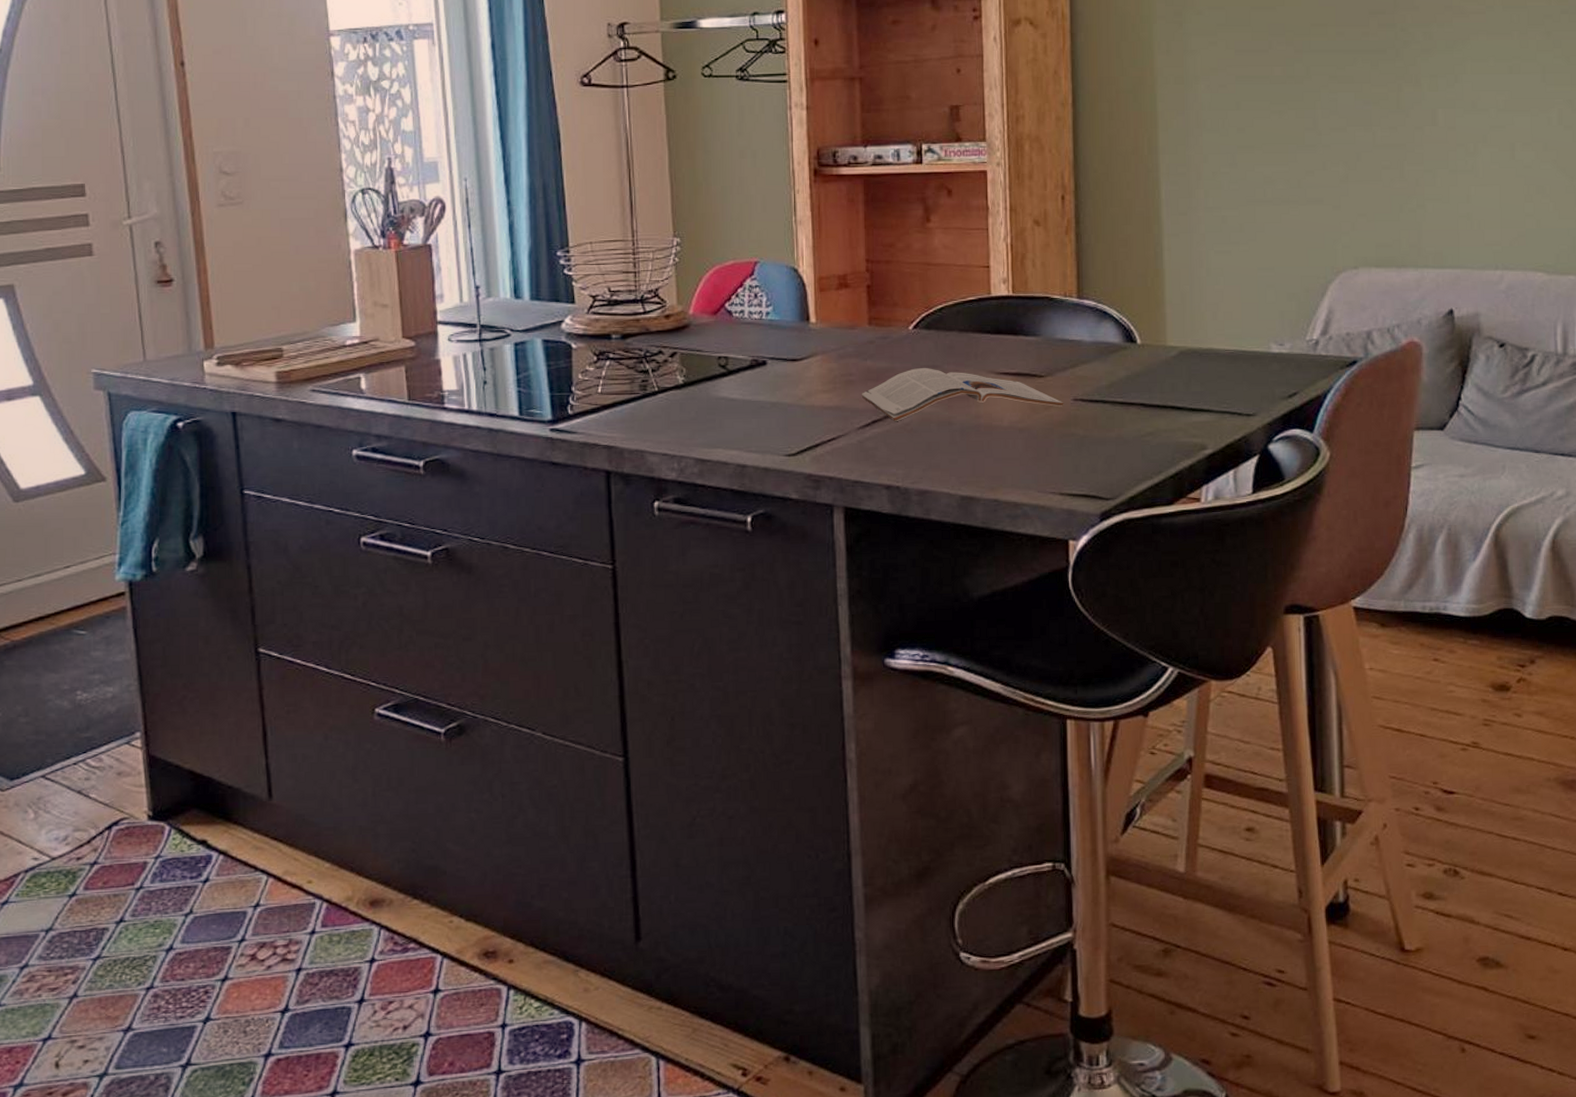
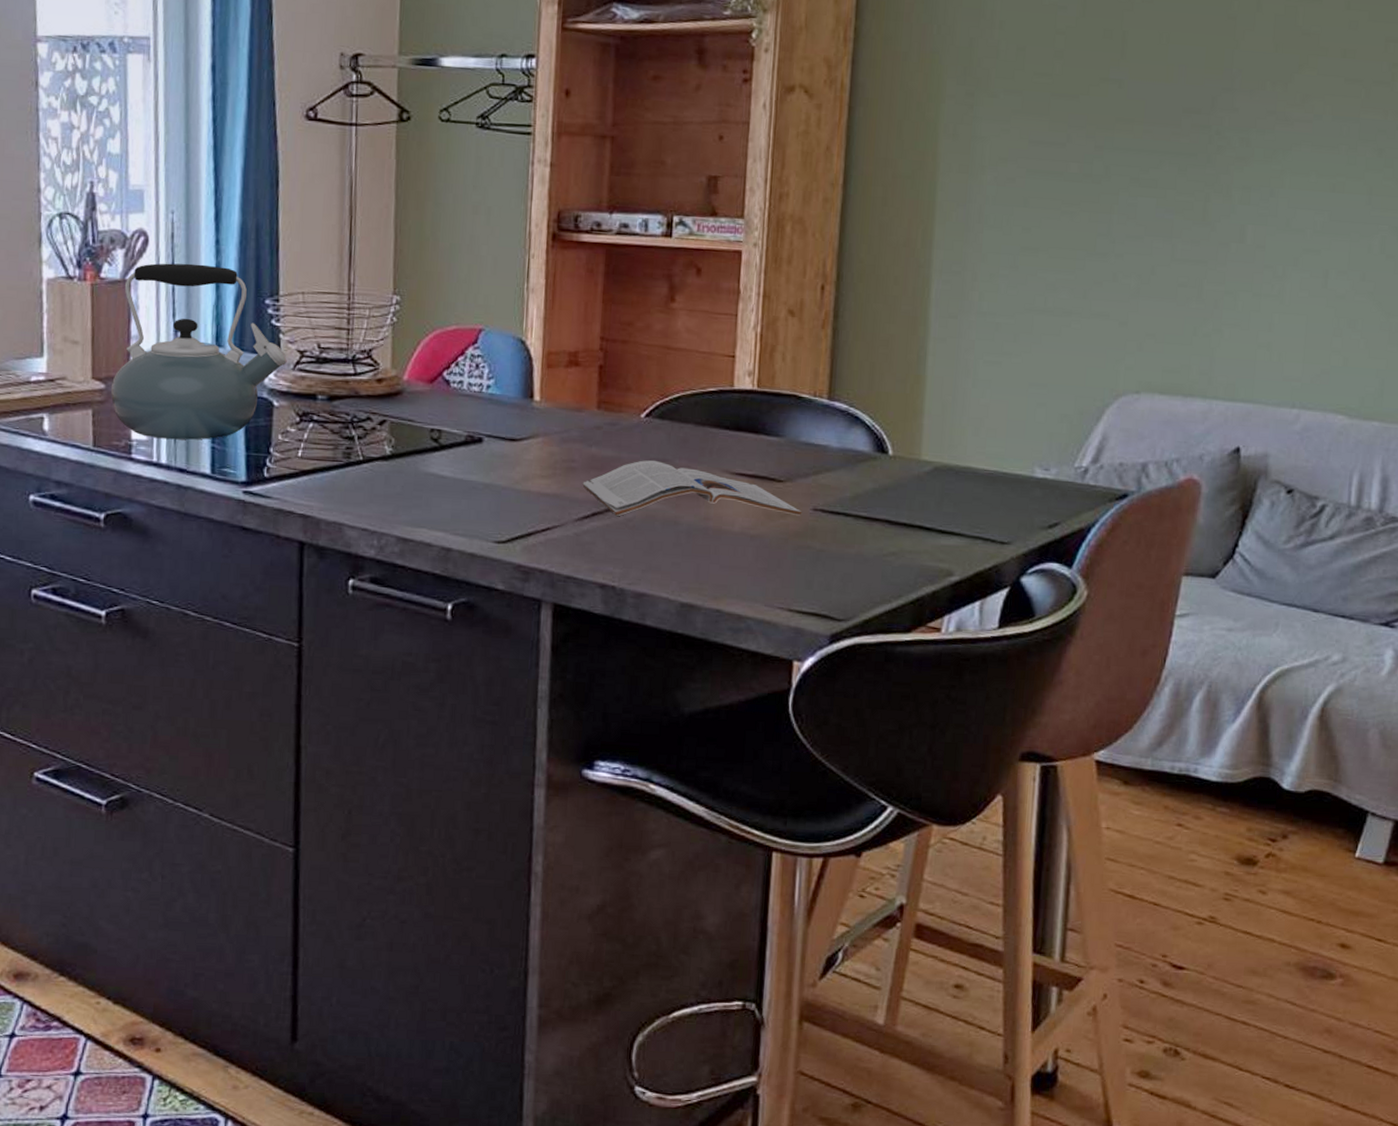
kettle: none [421,225,581,387] -> present [111,263,287,440]

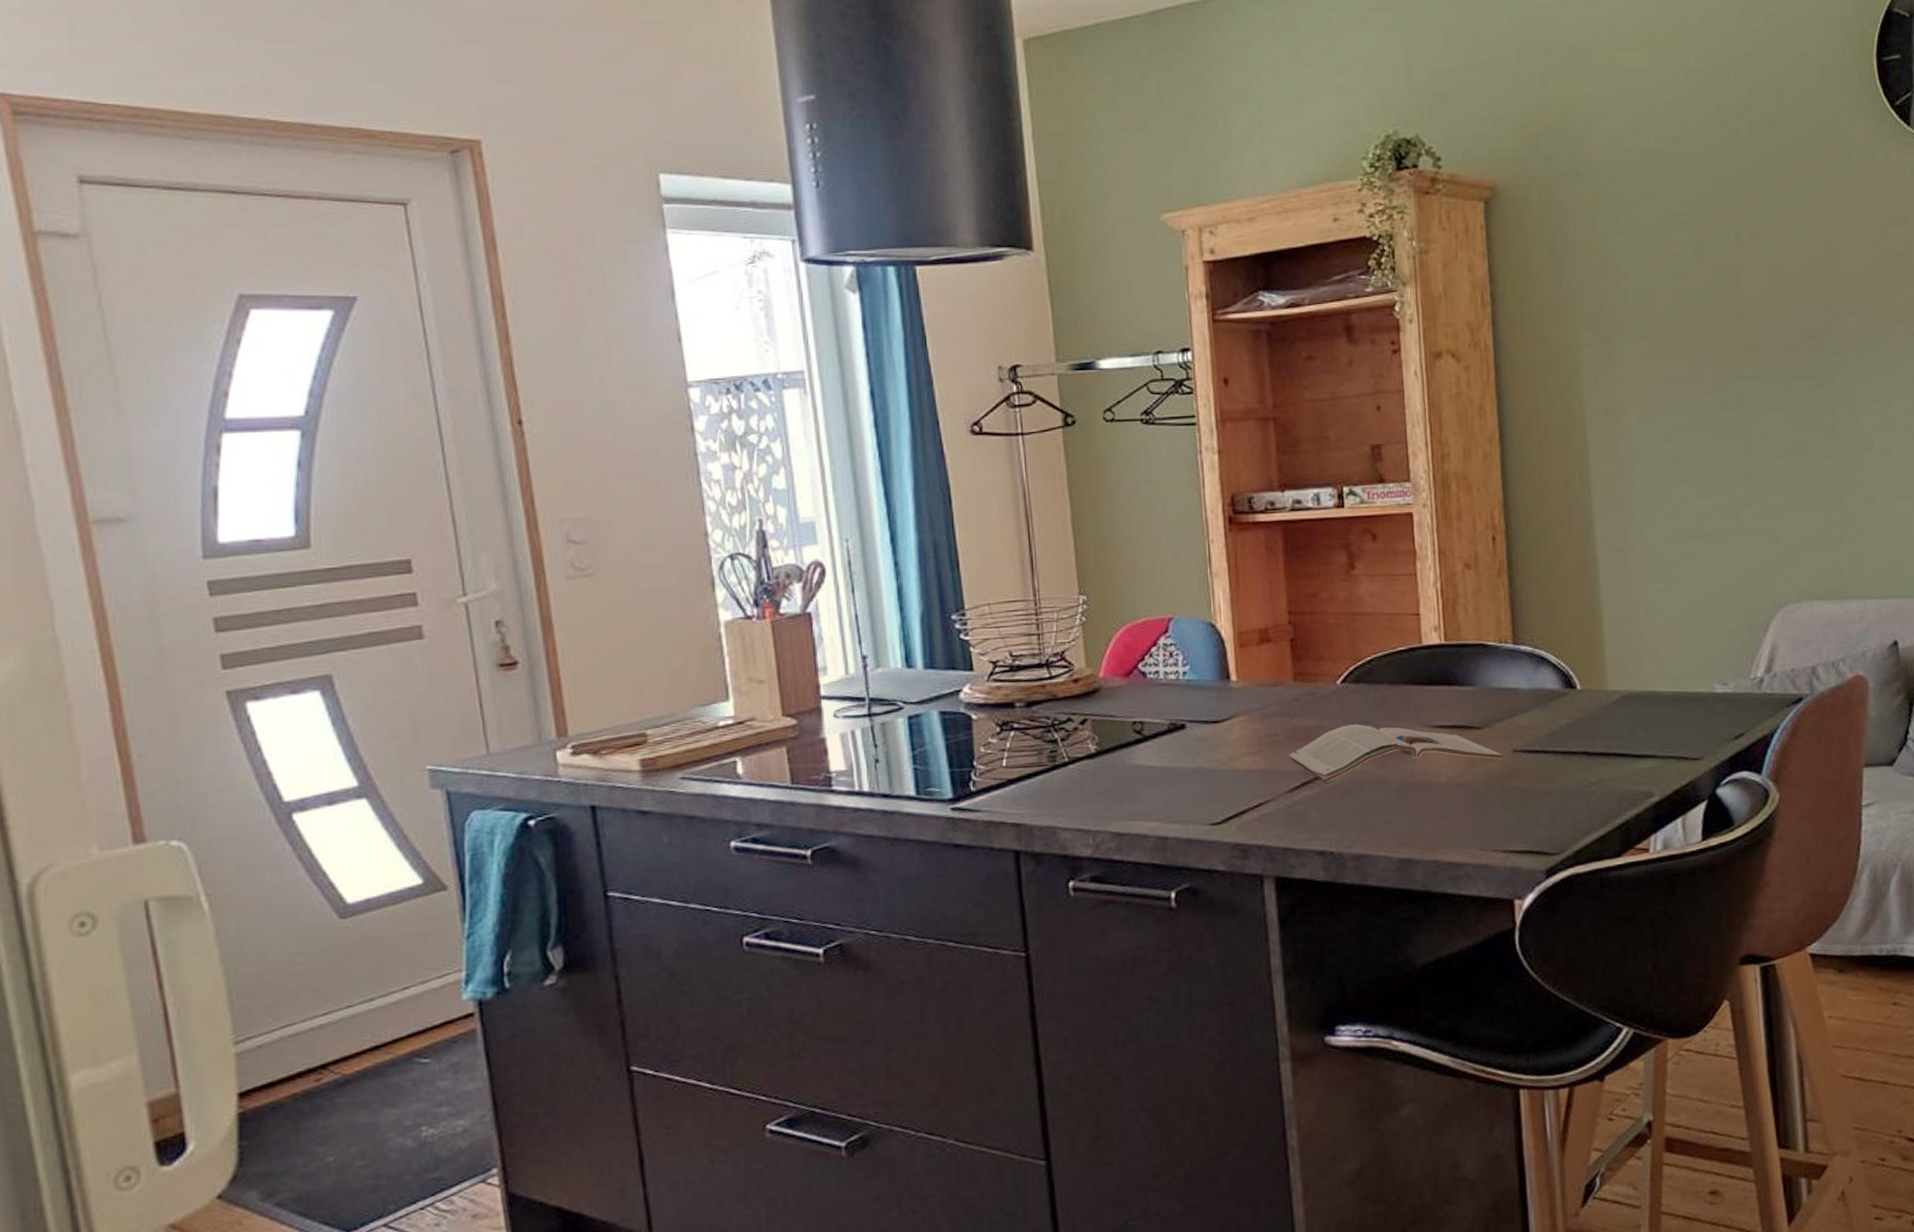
kettle: present [111,263,287,440] -> none [804,588,981,767]

